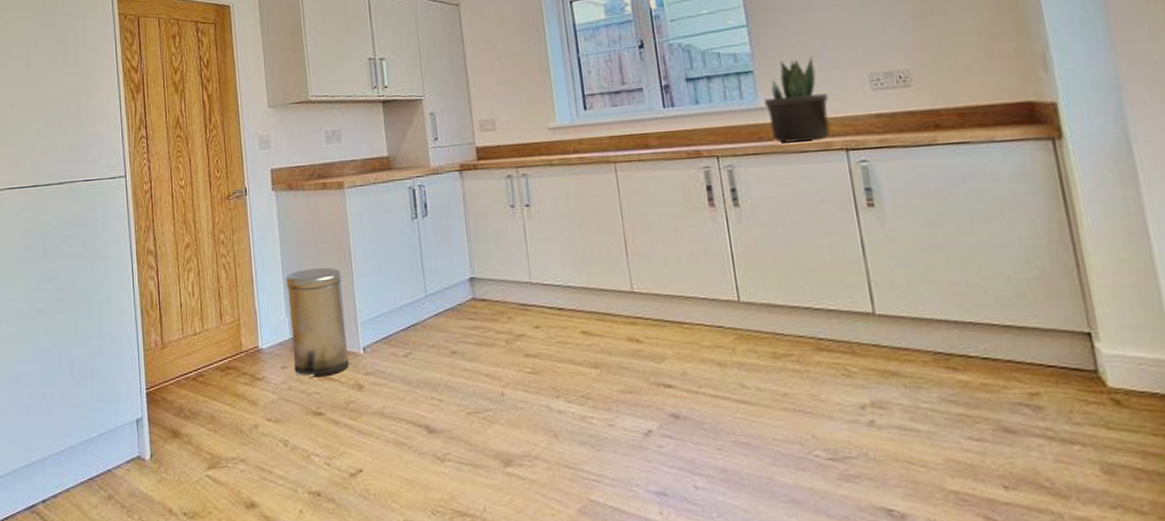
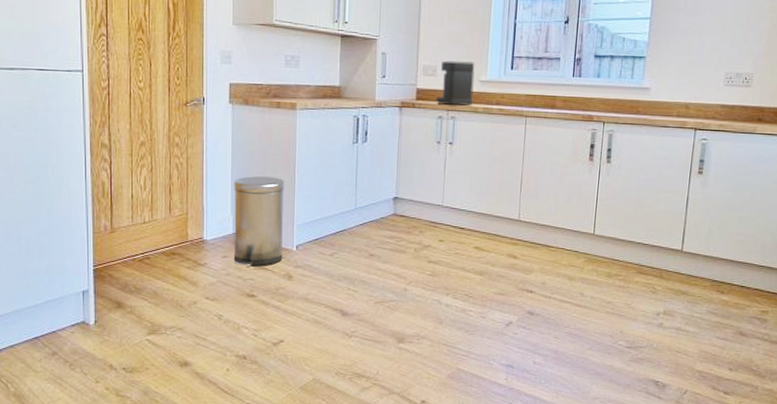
coffee maker: none [499,108,545,162] -> present [436,60,475,106]
planter: present [764,57,831,143] -> none [647,51,693,120]

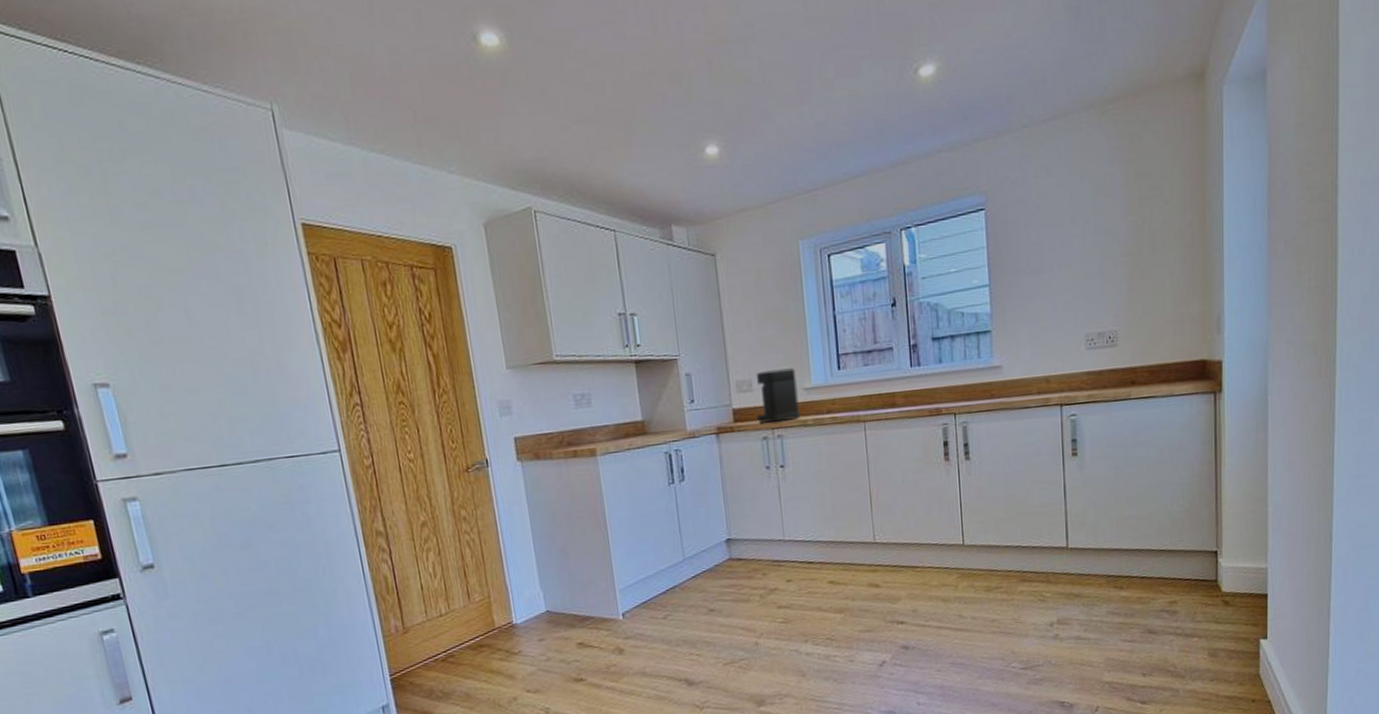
pedal bin: present [233,176,285,267] -> none [537,538,609,648]

